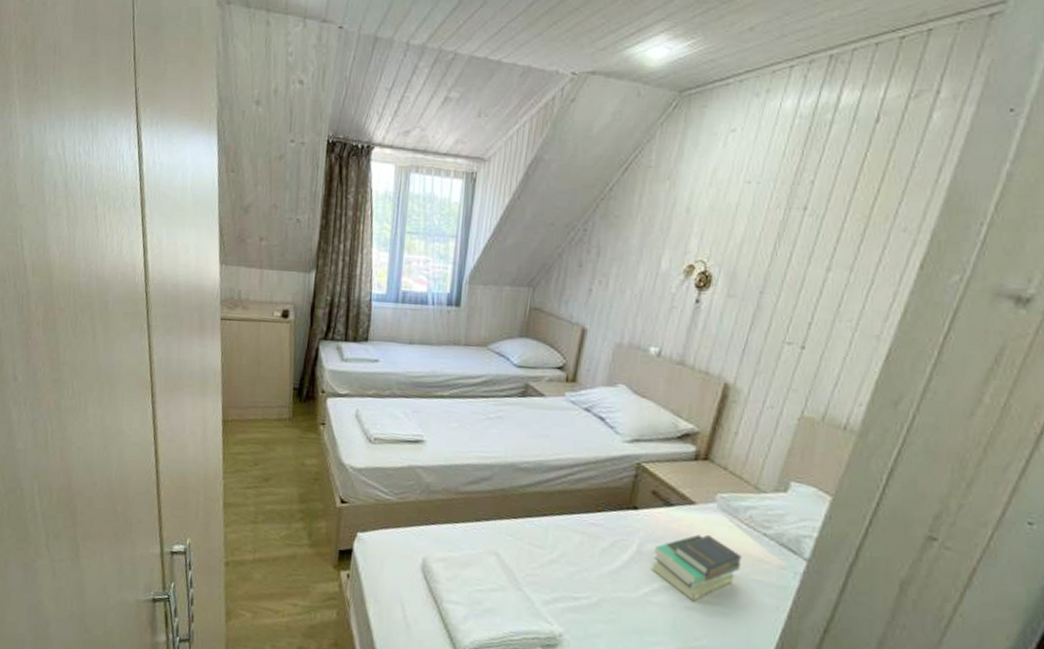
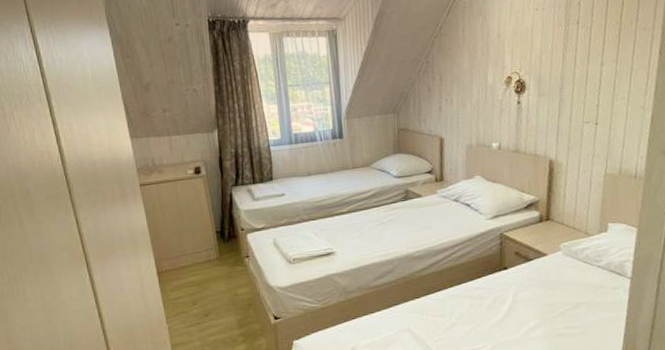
books: present [651,534,742,602] -> none [525,275,588,329]

